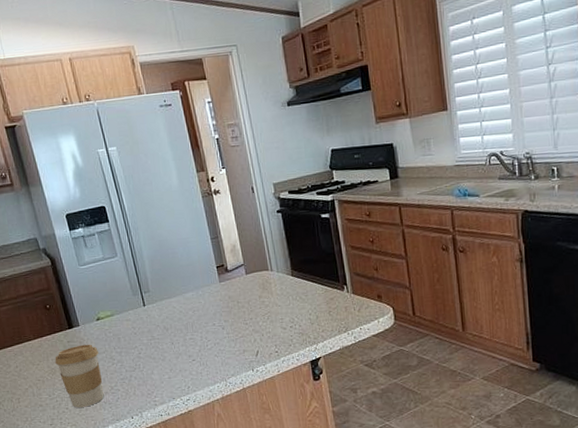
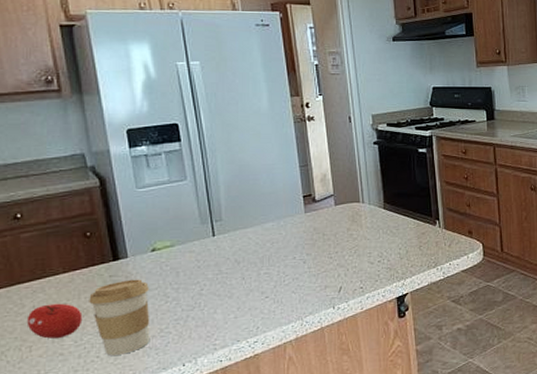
fruit: none [13,364,53,393] -> present [26,303,83,339]

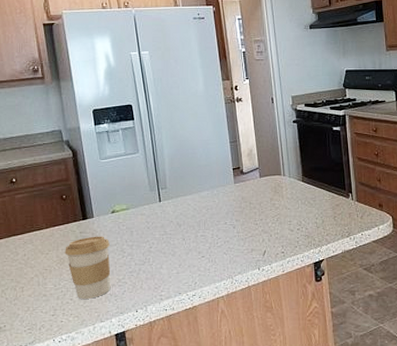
fruit: present [26,303,83,339] -> none [20,253,60,282]

